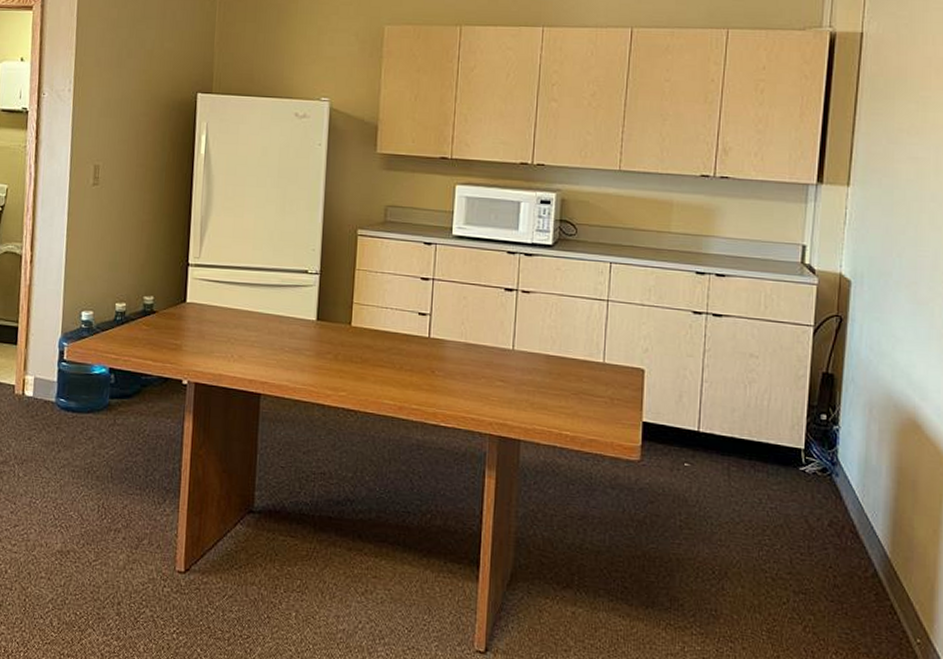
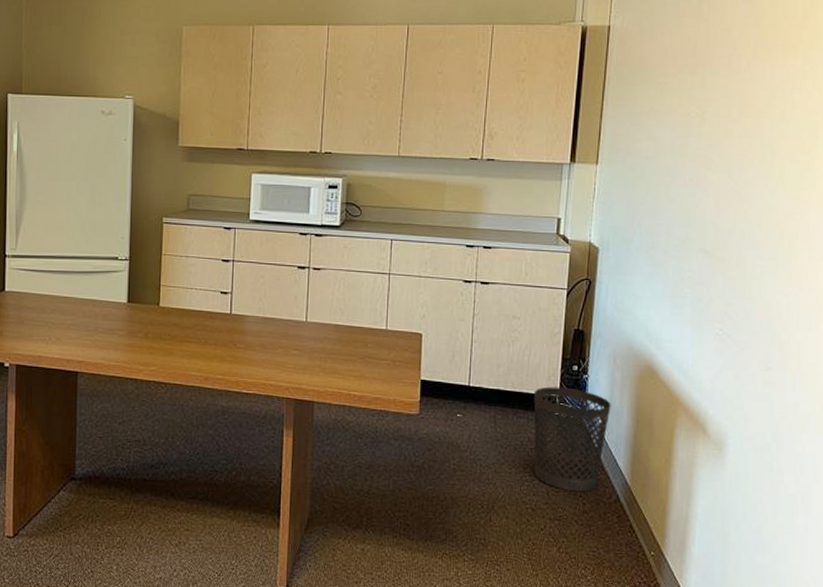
trash bin: none [774,437,867,563] -> present [533,387,611,492]

